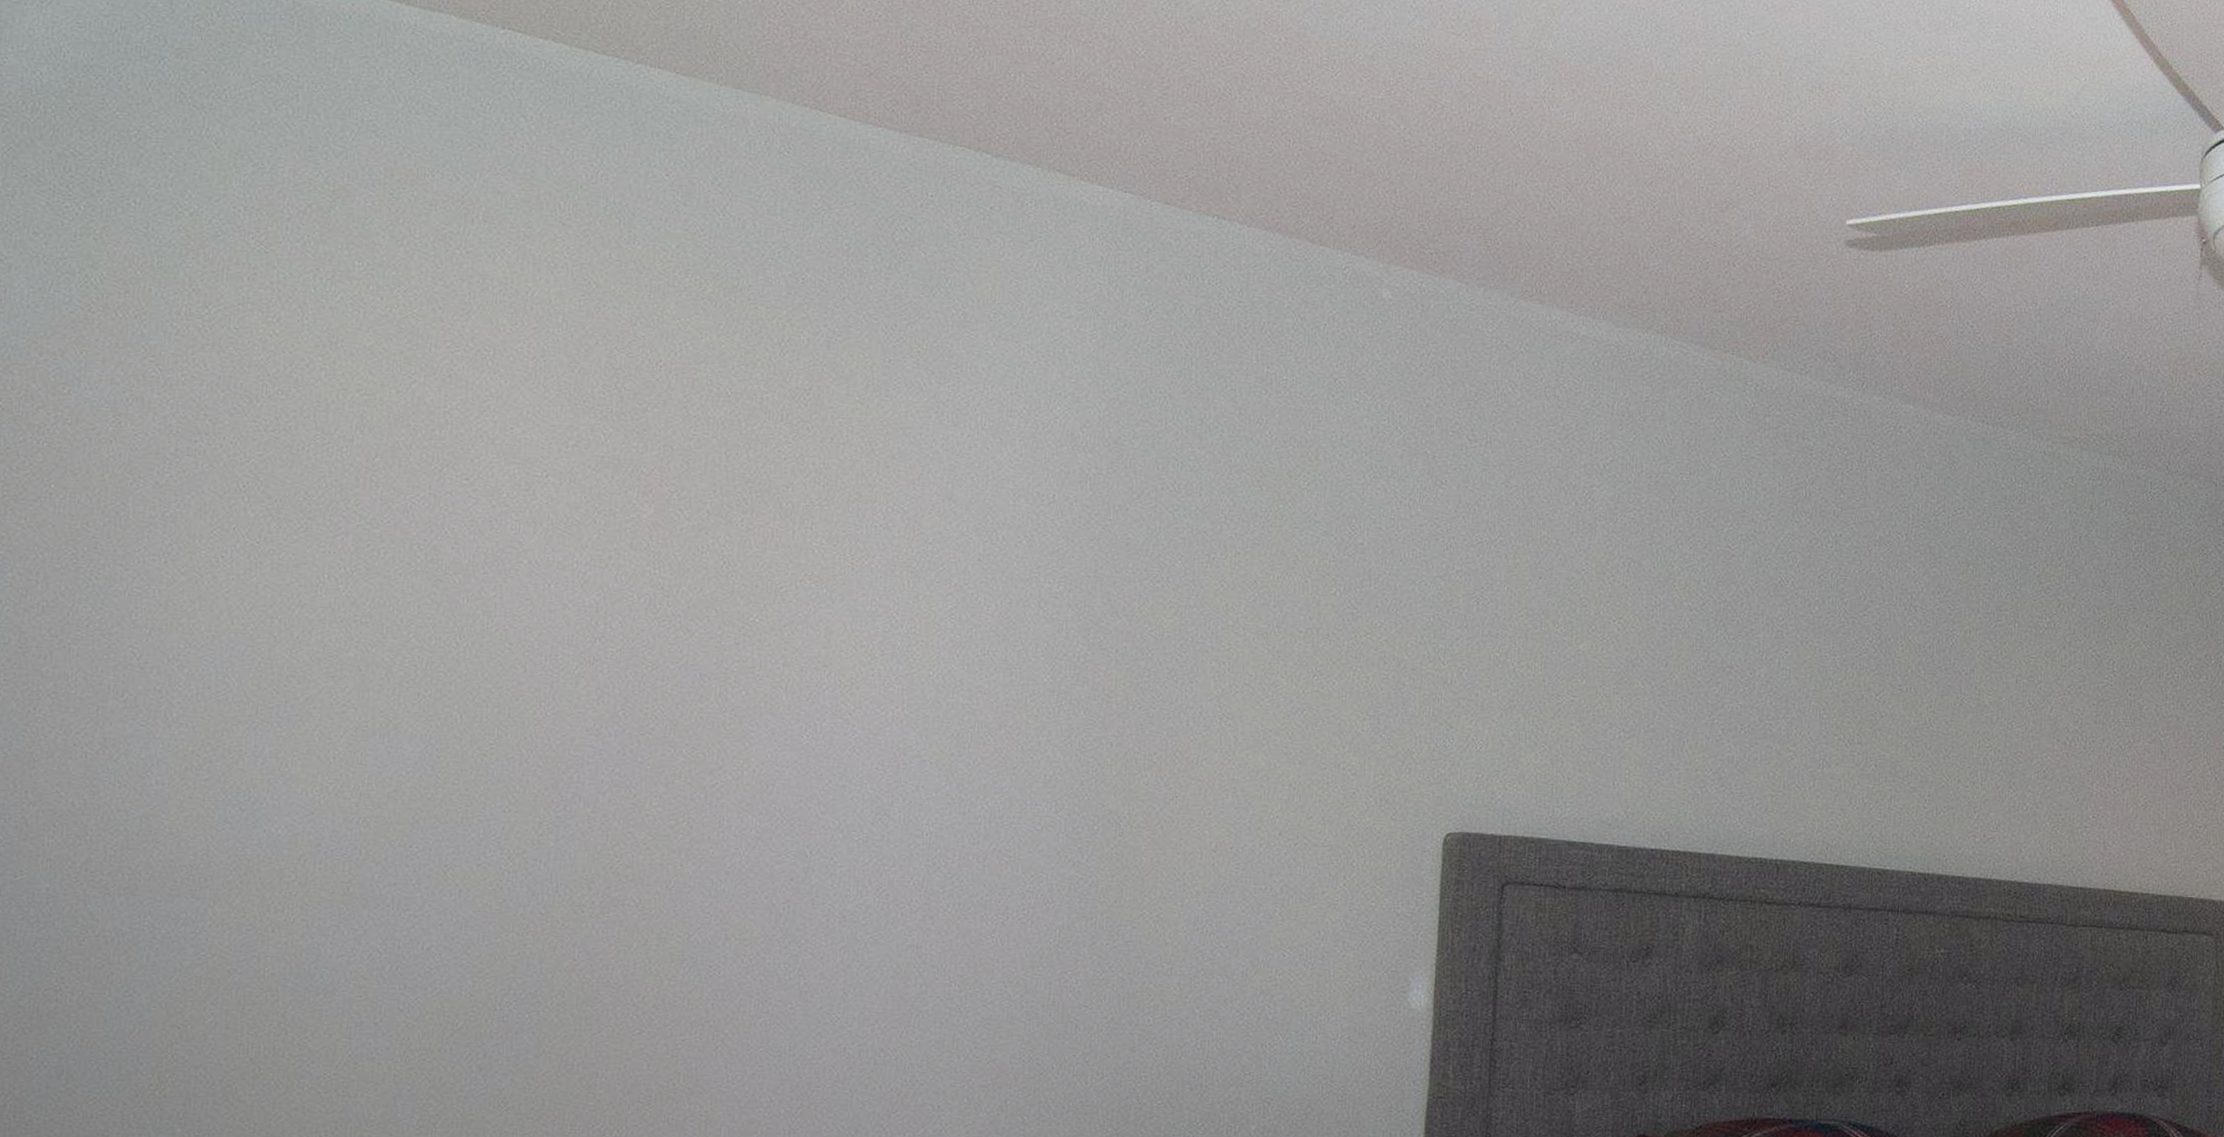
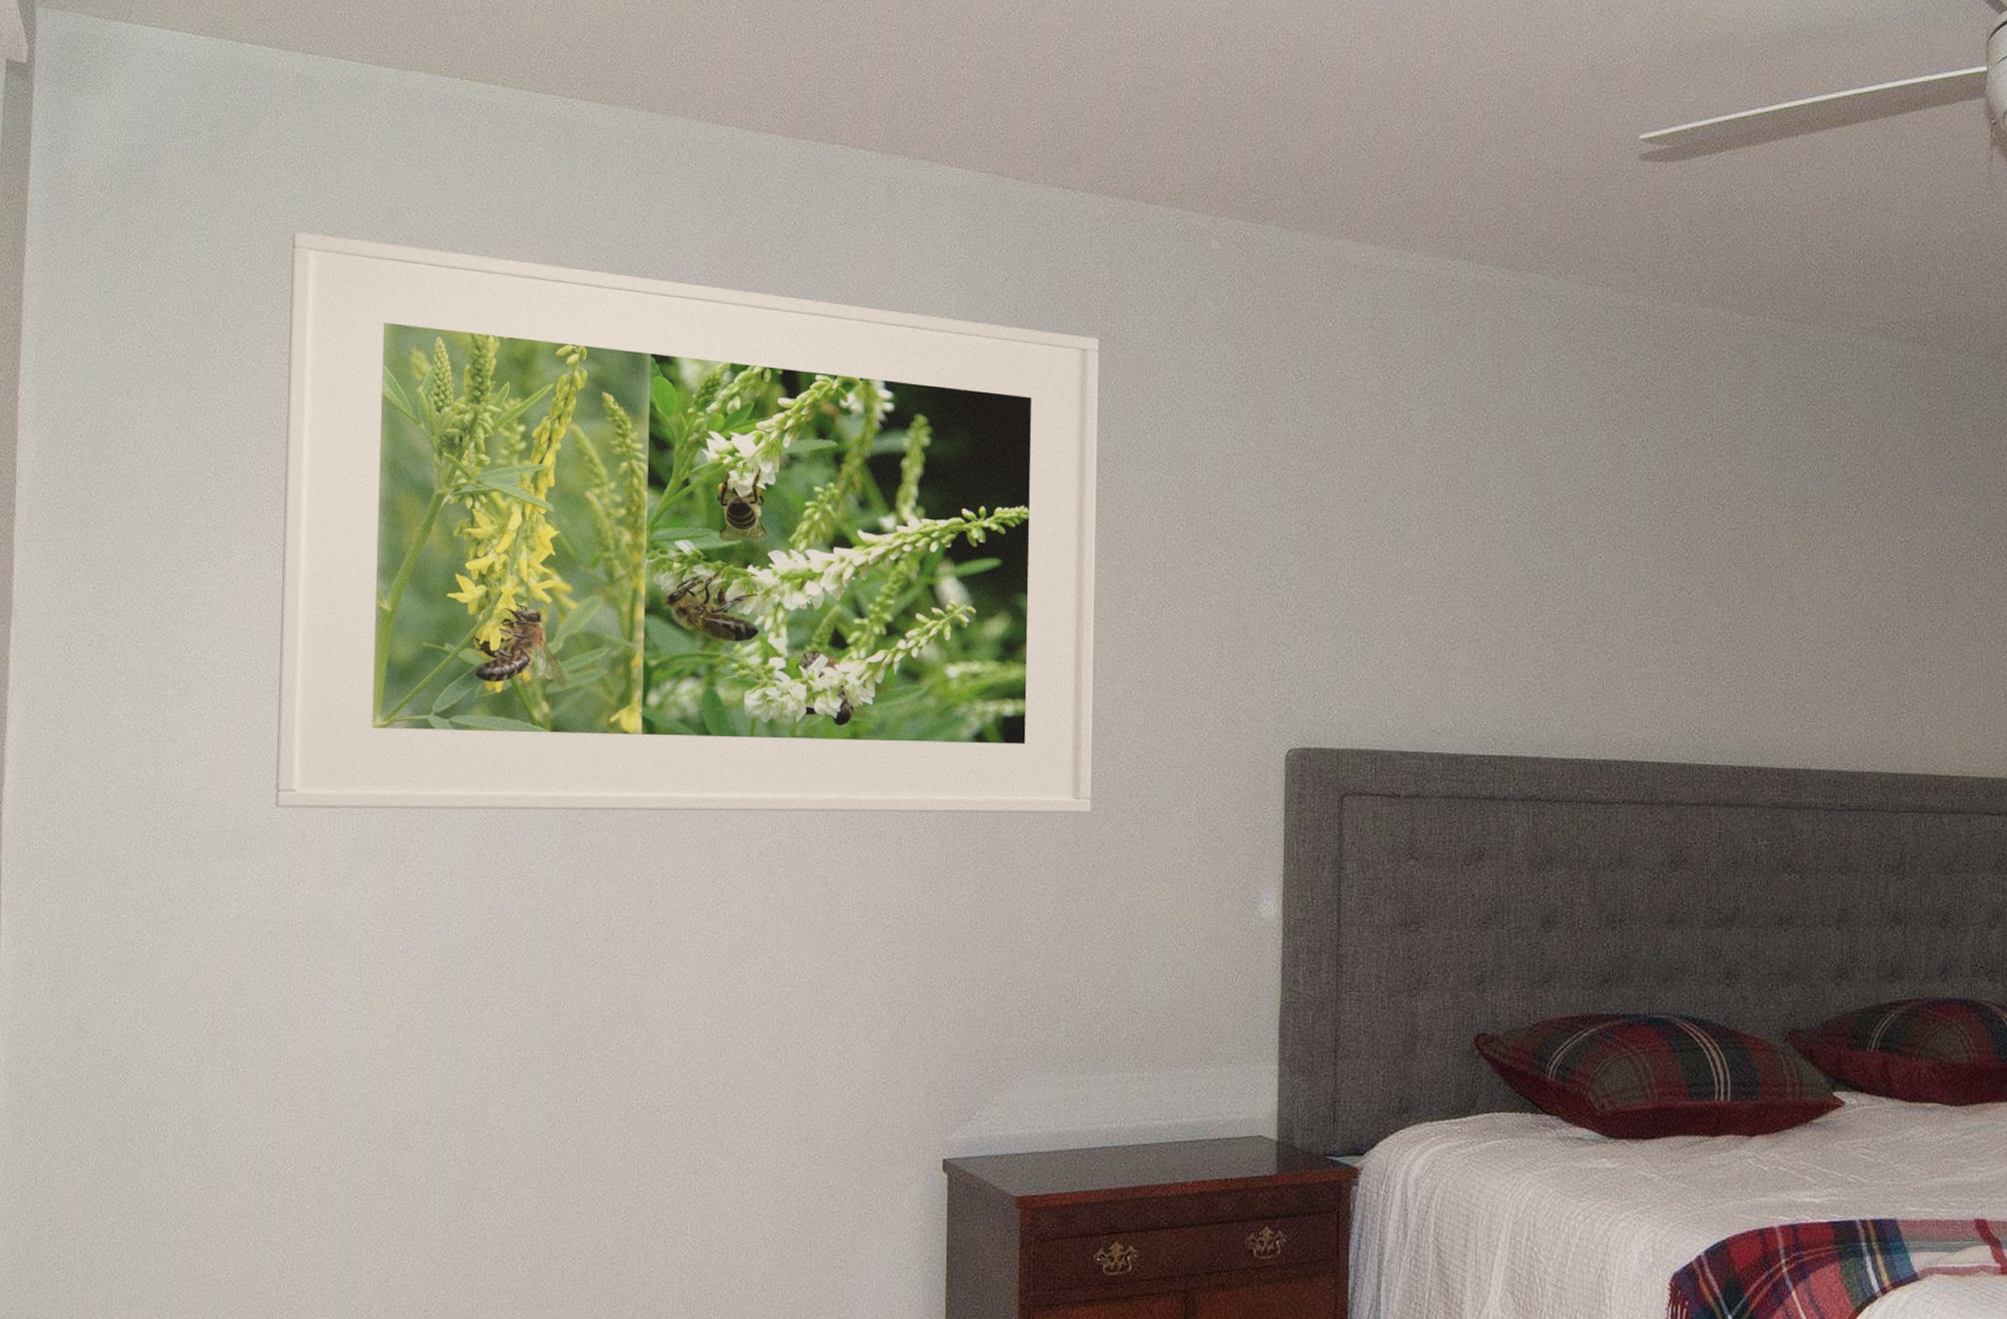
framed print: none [245,183,1253,890] -> present [275,231,1099,813]

